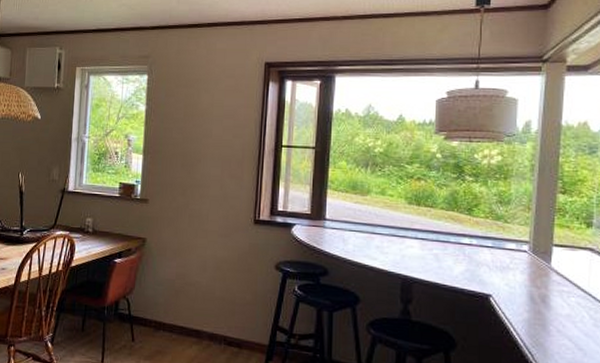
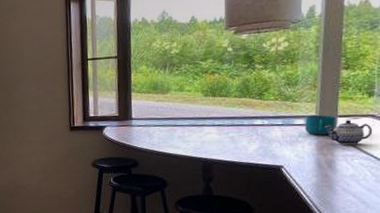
cup: none [517,240,552,265] -> present [305,114,336,135]
teapot: none [540,250,591,281] -> present [326,120,373,146]

